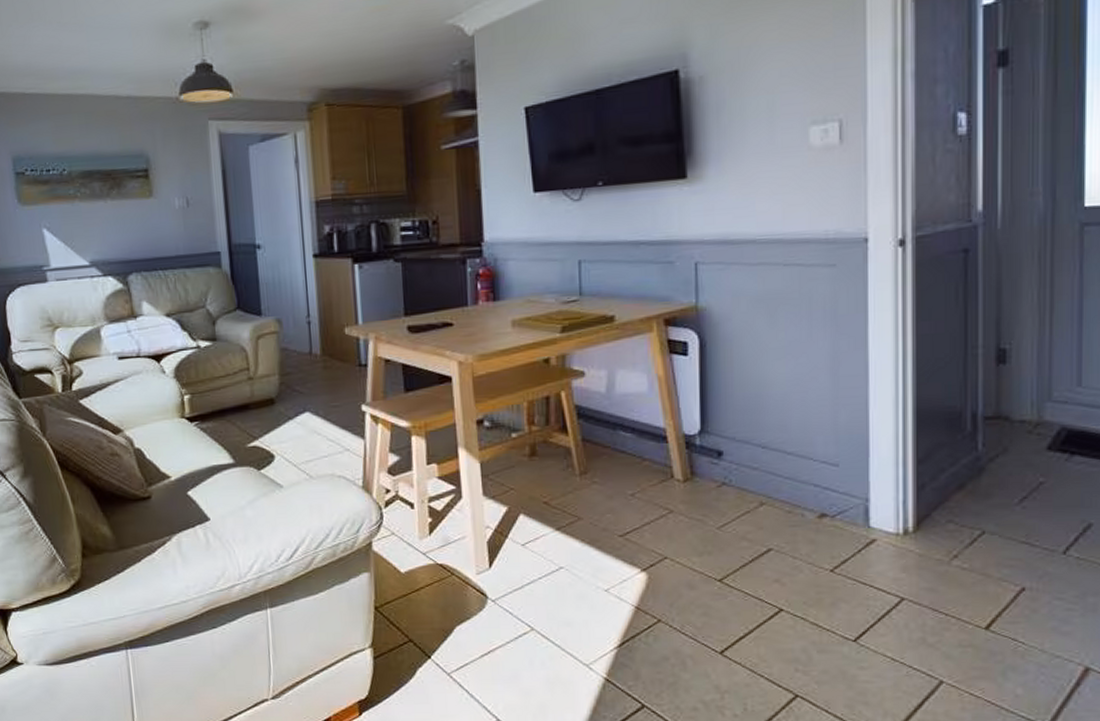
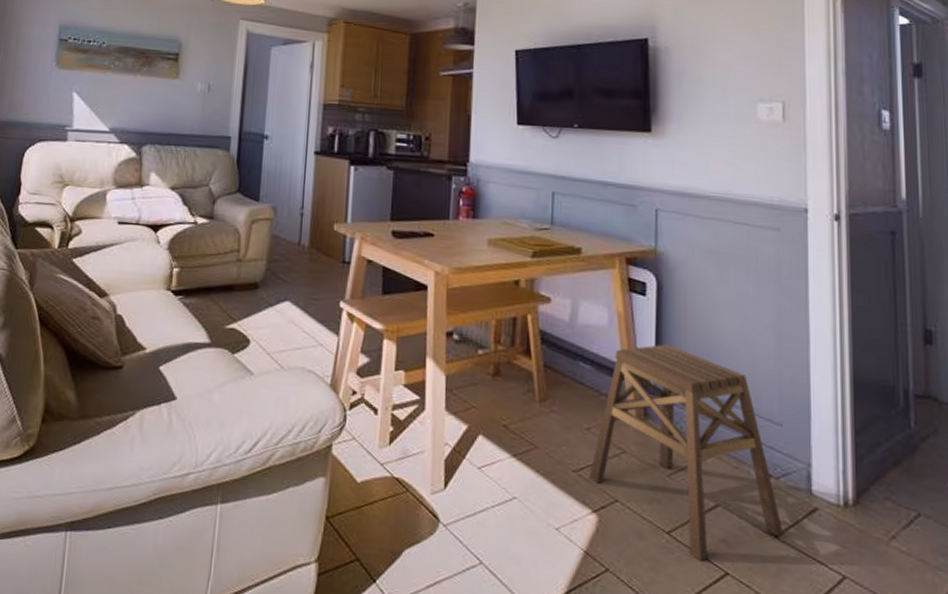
stool: none [636,401,839,602] -> present [589,344,783,561]

